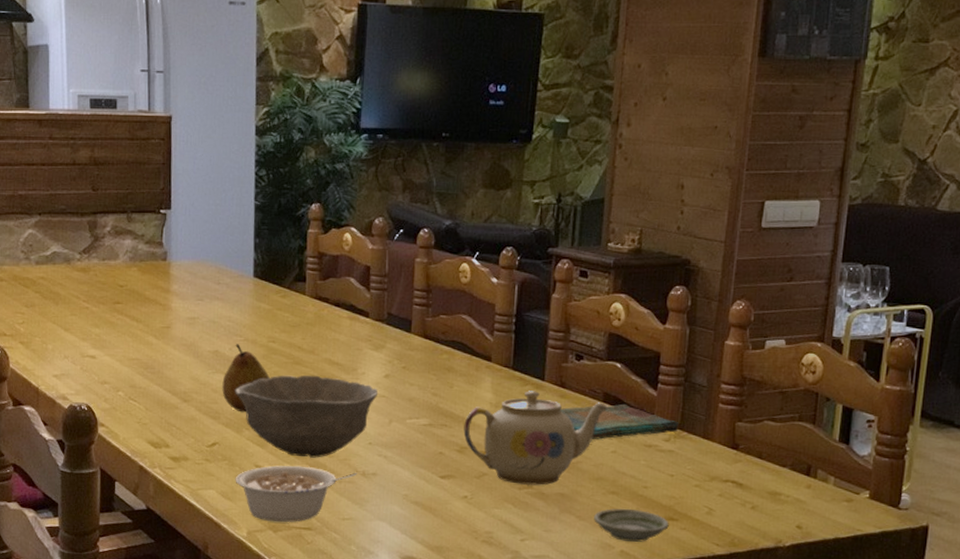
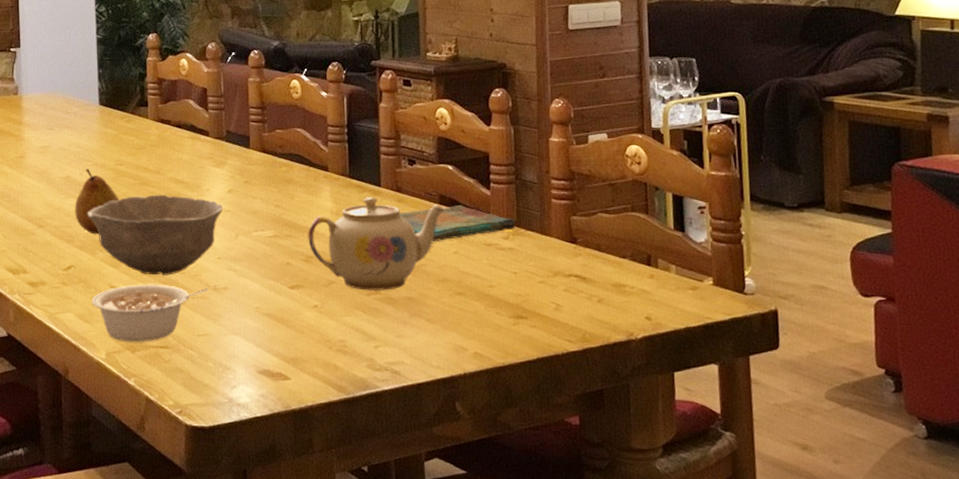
saucer: present [594,508,669,542] -> none [444,309,519,342]

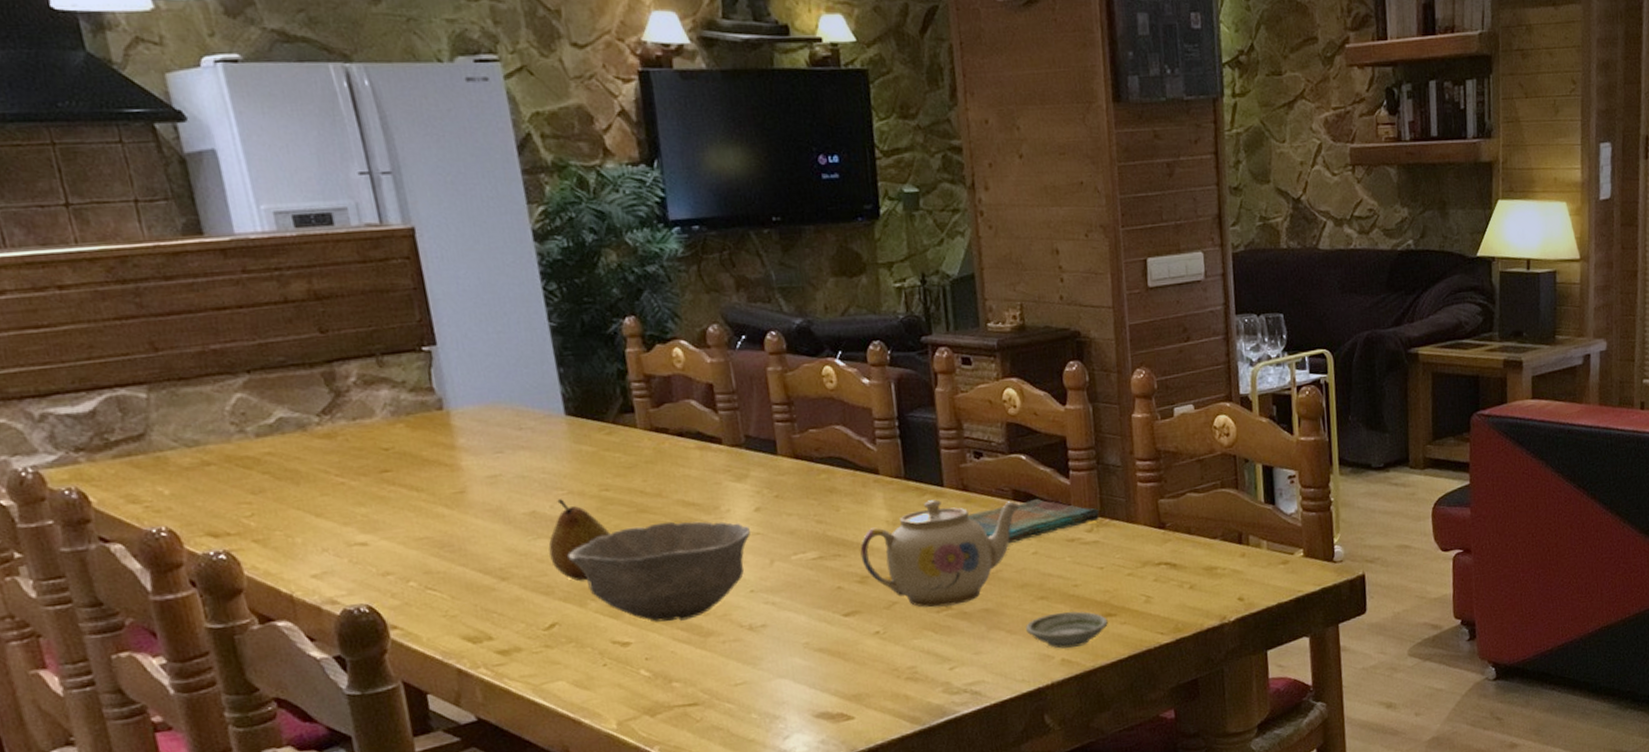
legume: present [91,285,209,342] -> none [588,629,743,706]
saucer: none [444,309,519,342] -> present [1026,611,1108,649]

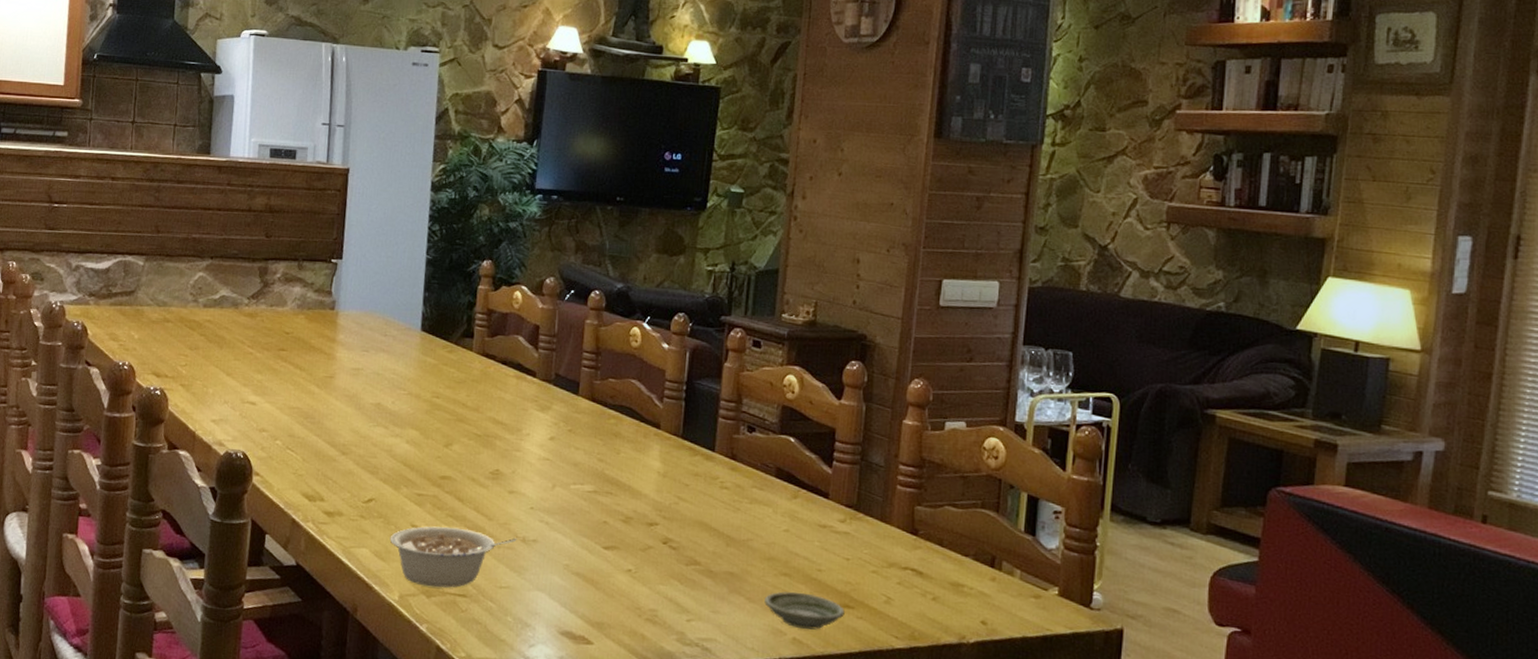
fruit: present [548,499,611,581] -> none [382,397,432,469]
bowl: present [567,521,751,622] -> none [395,432,543,521]
legume: none [588,629,743,706] -> present [389,526,517,588]
teapot: present [860,499,1021,608] -> none [629,461,782,562]
dish towel: present [967,499,1100,543] -> none [730,480,855,517]

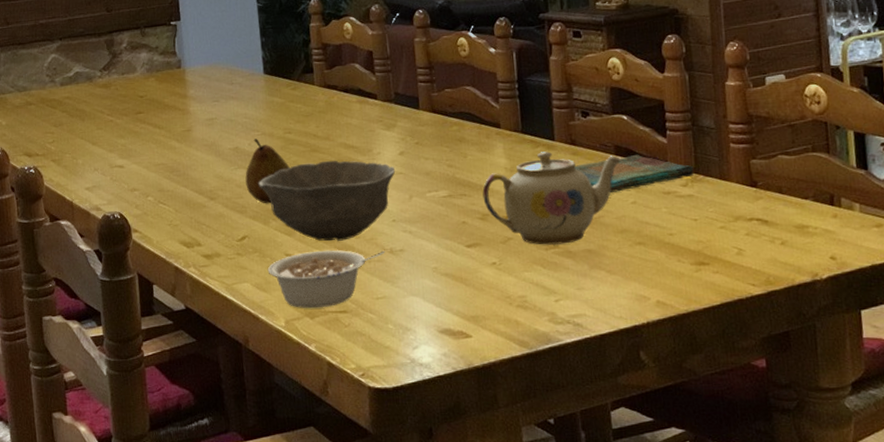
fruit: none [382,397,432,469] -> present [245,138,290,204]
bowl: none [395,432,543,521] -> present [258,160,396,242]
teapot: none [629,461,782,562] -> present [482,151,622,245]
dish towel: none [730,480,855,517] -> present [574,155,695,192]
saucer: present [765,591,845,630] -> none [624,257,701,291]

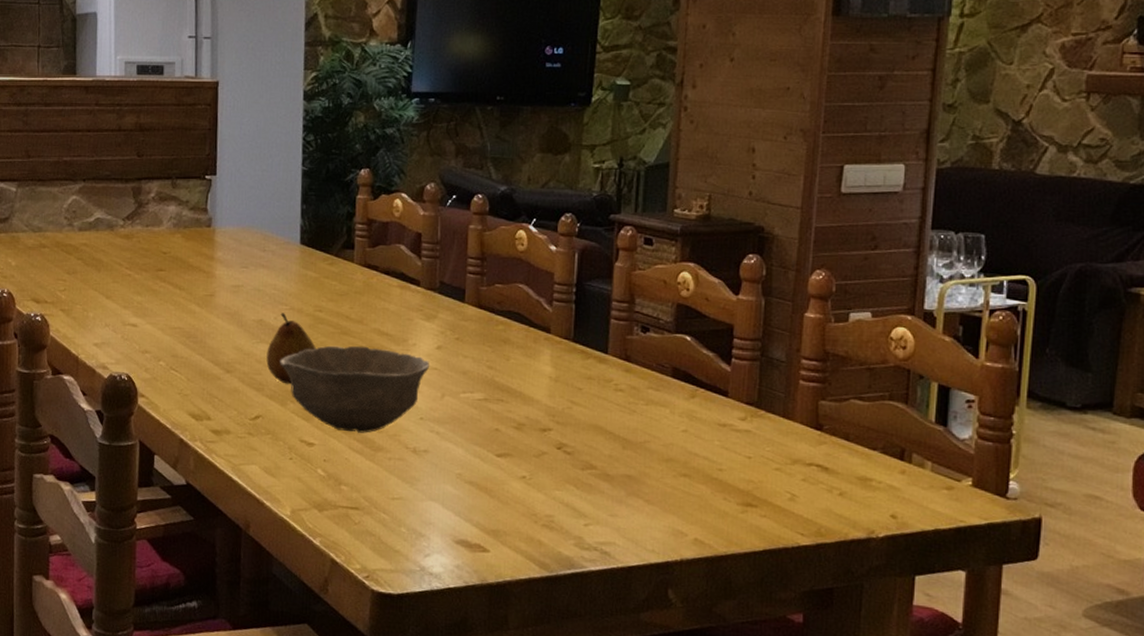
legume: present [267,250,385,309] -> none [279,440,408,501]
teapot: present [482,151,622,245] -> none [521,364,679,466]
dish towel: present [574,155,695,192] -> none [625,380,756,418]

